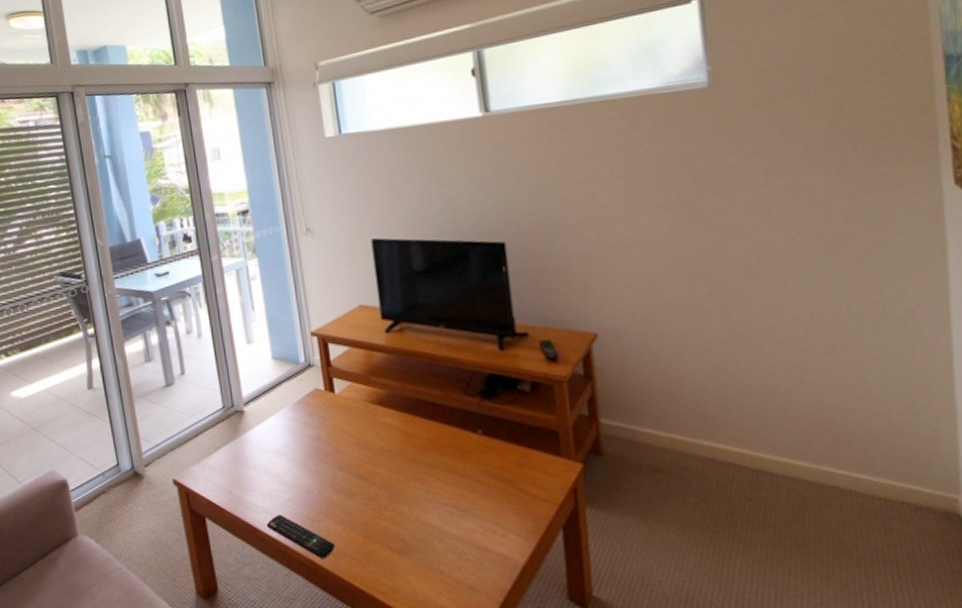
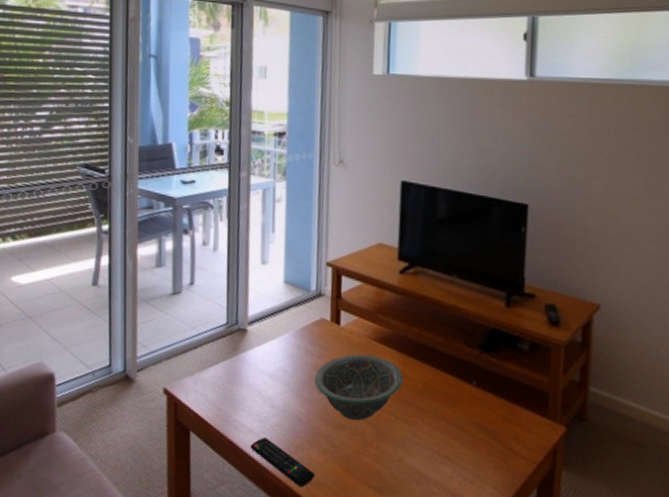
decorative bowl: none [317,418,408,485] -> present [314,354,404,420]

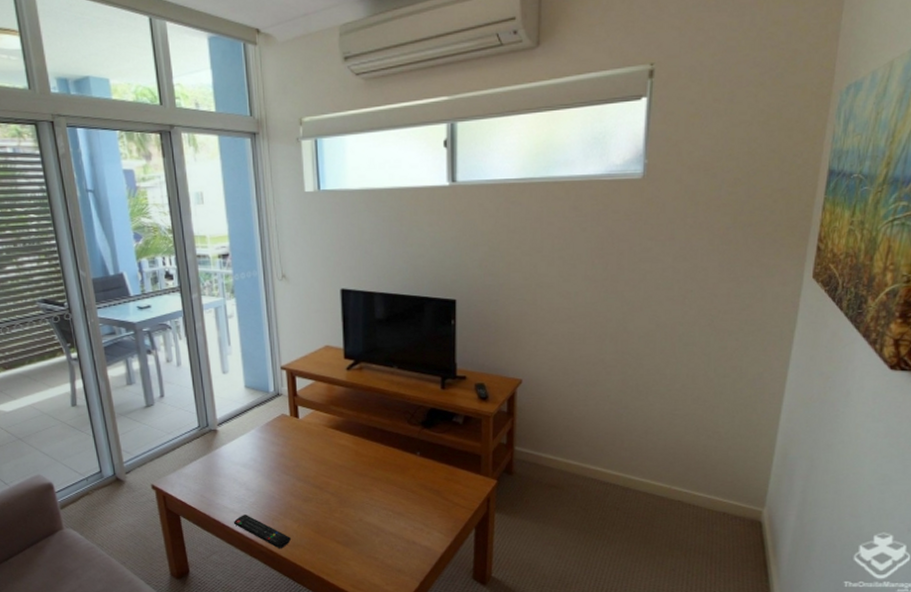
decorative bowl: present [314,354,404,420] -> none [281,440,358,493]

